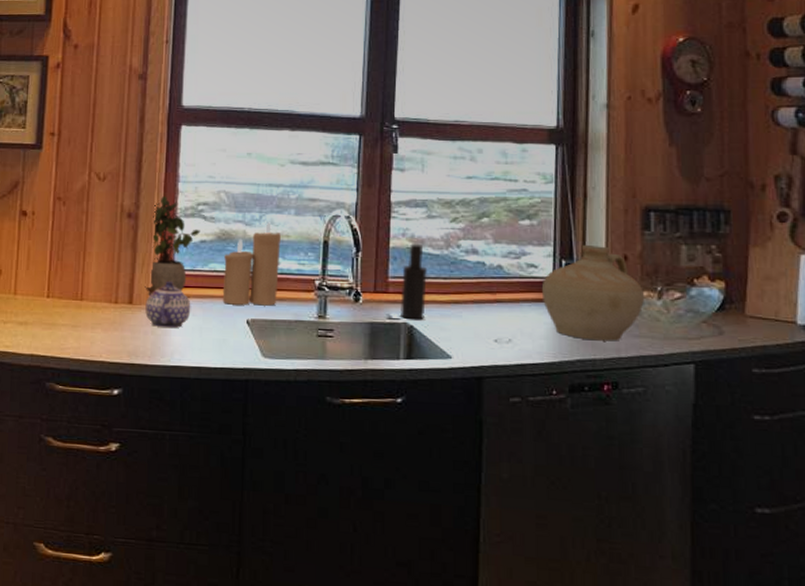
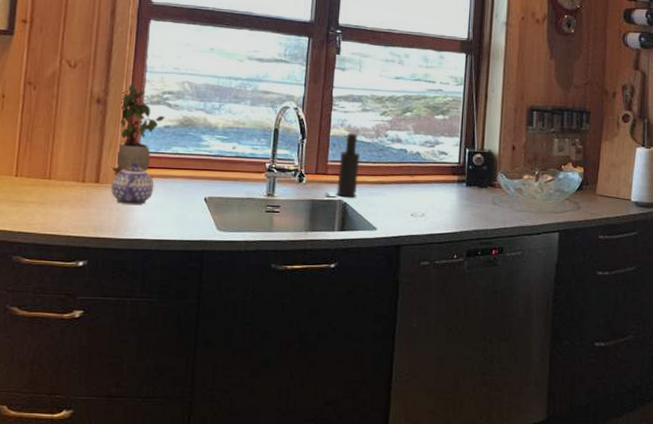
candle: present [222,222,281,306] -> none [183,111,237,185]
ceramic jug: present [541,244,645,341] -> none [449,136,526,215]

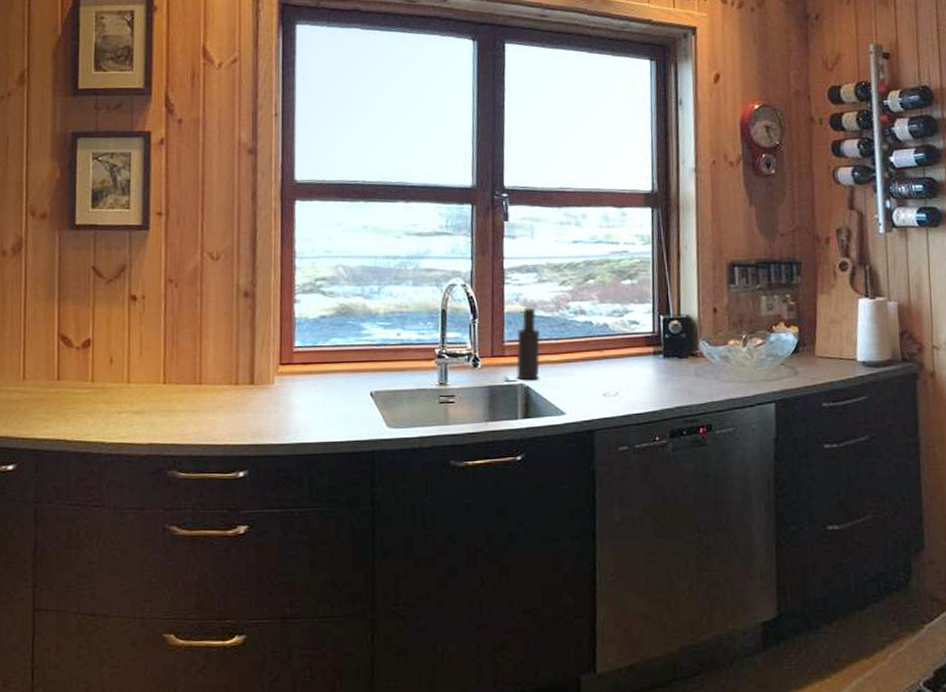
potted plant: present [111,85,165,175] -> none [266,273,320,374]
teapot: present [111,162,154,205] -> none [267,358,314,407]

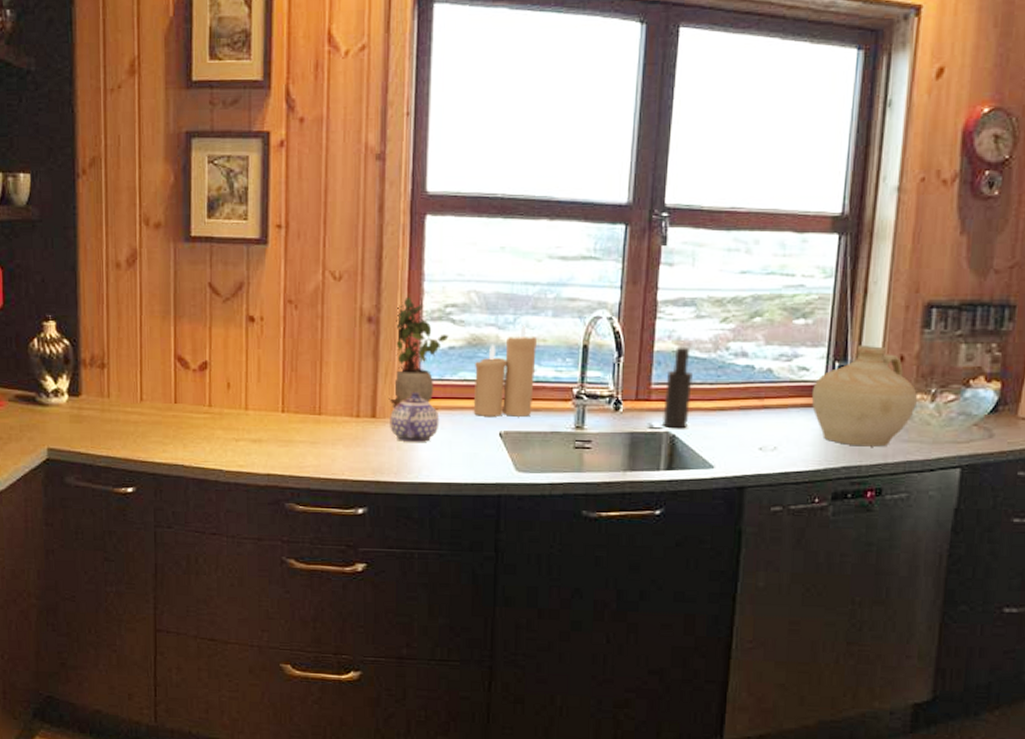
potted plant: none [266,273,320,374] -> present [389,298,449,408]
teapot: none [267,358,314,407] -> present [390,391,439,443]
candle: none [345,294,400,378] -> present [473,325,537,417]
ceramic jug: none [643,300,733,388] -> present [811,344,918,447]

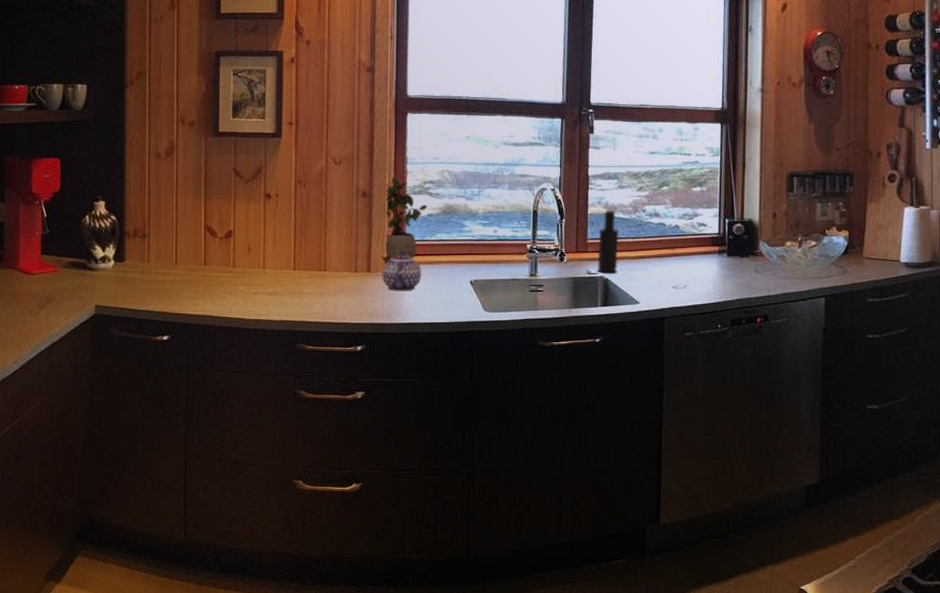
candle: present [473,325,537,417] -> none [448,196,497,268]
ceramic jug: present [811,344,918,447] -> none [709,205,789,283]

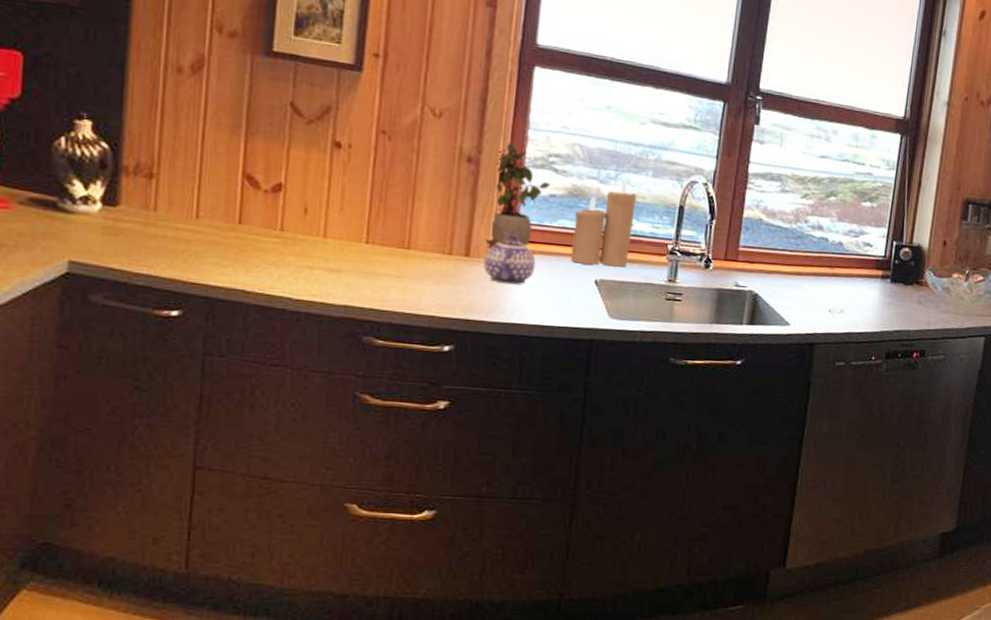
candle: none [448,196,497,268] -> present [570,182,636,267]
soap dispenser: present [598,210,620,273] -> none [747,215,776,288]

